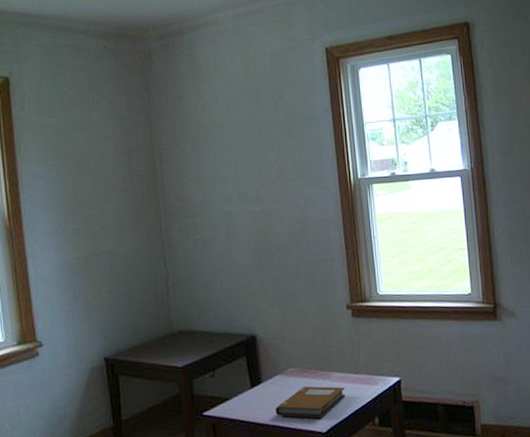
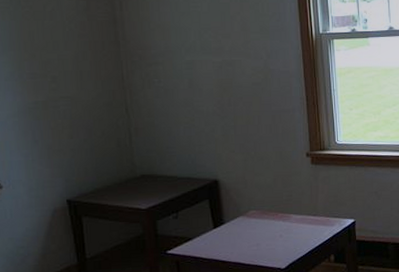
notebook: present [275,386,345,418] -> none [237,227,304,256]

